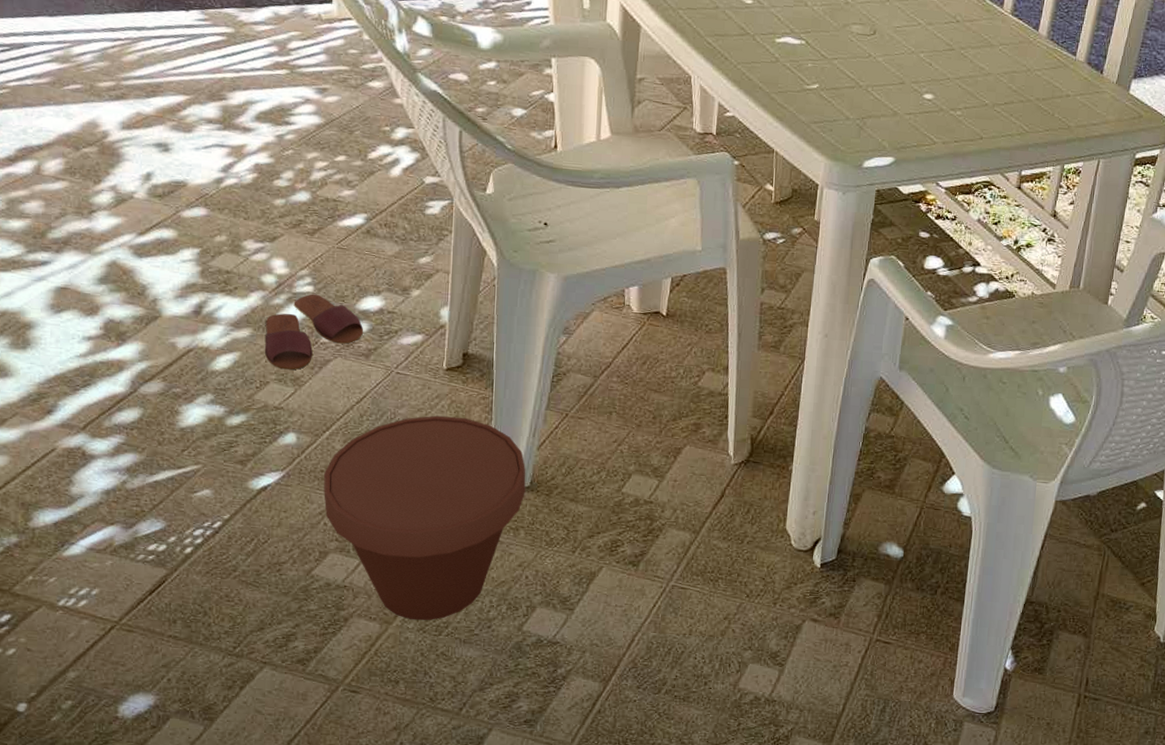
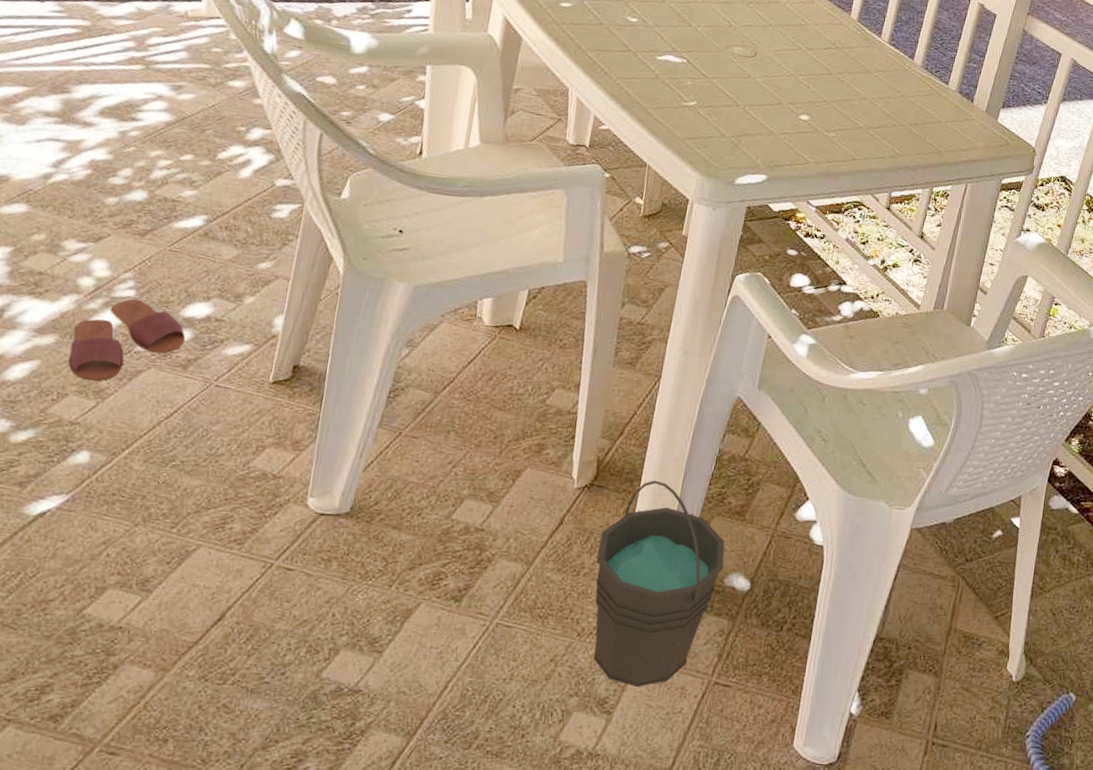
flowerpot: present [323,415,526,620] -> none [110,433,347,667]
bucket: none [758,456,878,643] -> present [594,480,725,687]

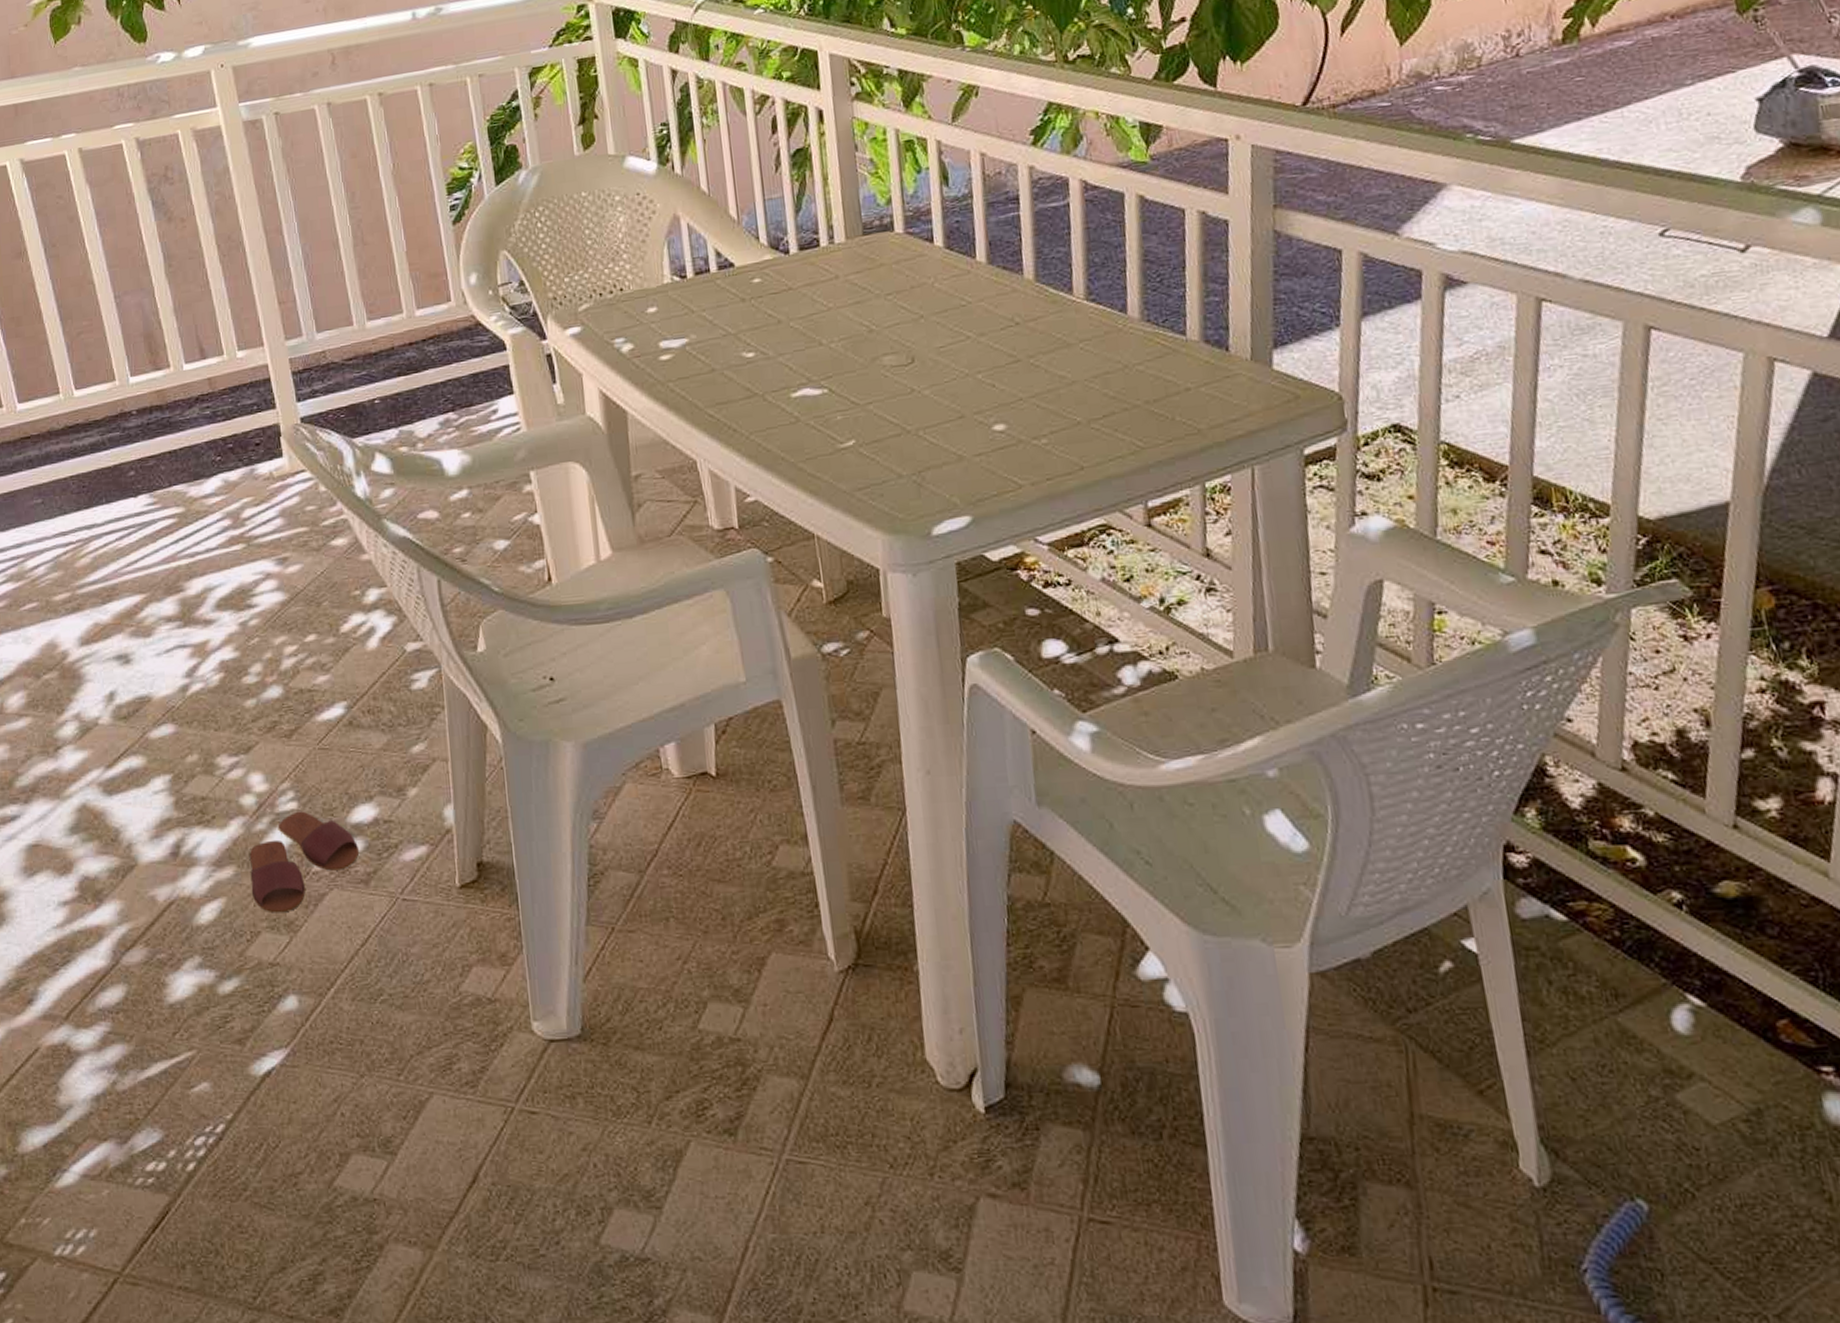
bucket: present [594,480,725,687] -> none [884,948,1058,1232]

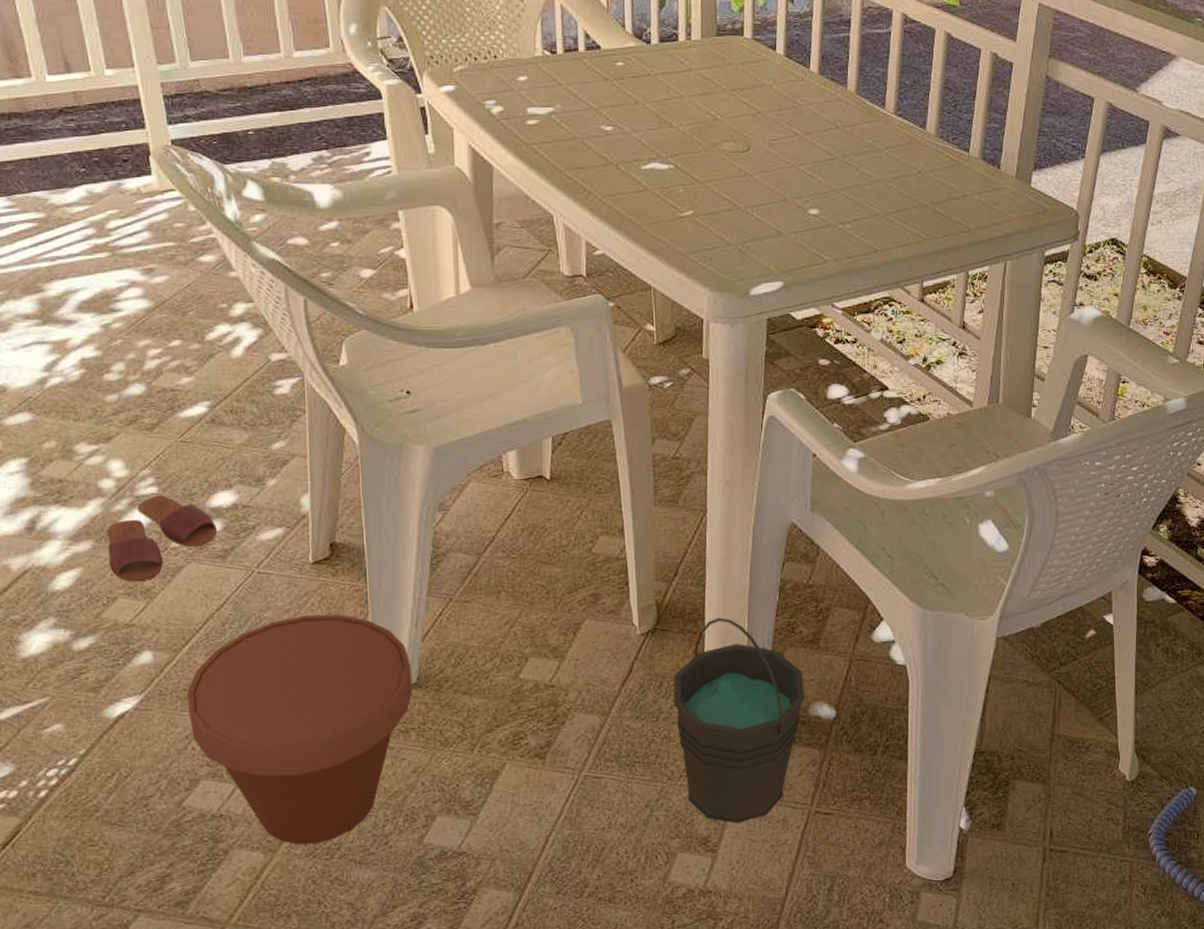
flowerpot: none [333,948,577,1241] -> present [186,614,413,845]
bucket: none [884,948,1058,1232] -> present [673,617,806,823]

